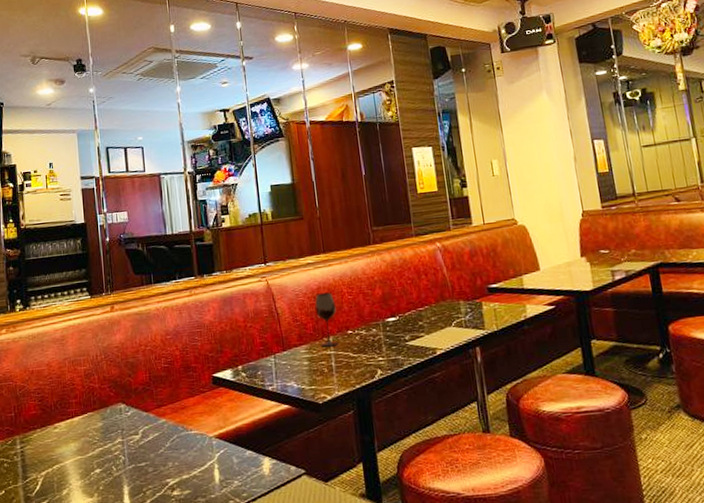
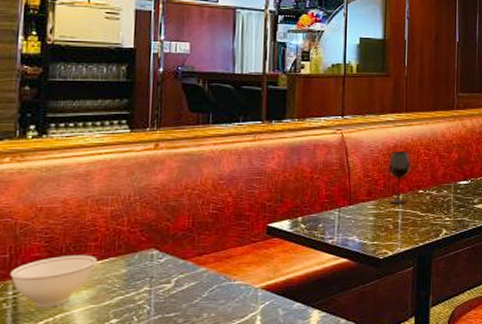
bowl: none [17,411,79,460] -> present [10,254,98,308]

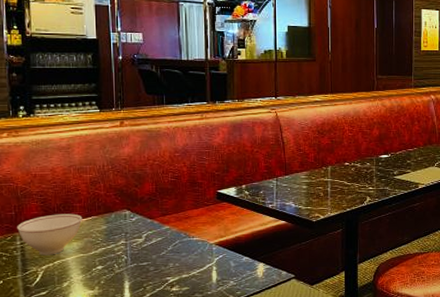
wine glass: present [388,151,411,204] -> none [318,128,337,175]

